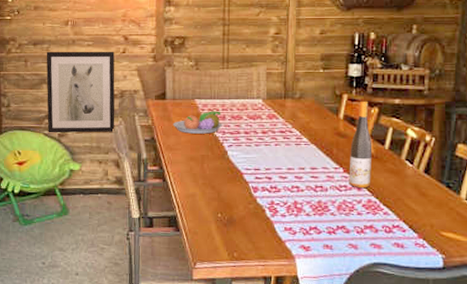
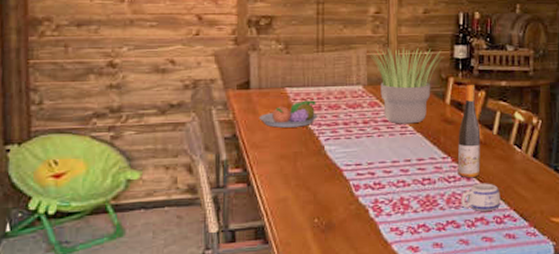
wall art: present [46,51,115,133] -> none [94,33,187,136]
potted plant: none [268,65,339,136] -> present [368,47,444,124]
mug: none [351,194,390,220] -> present [461,183,501,211]

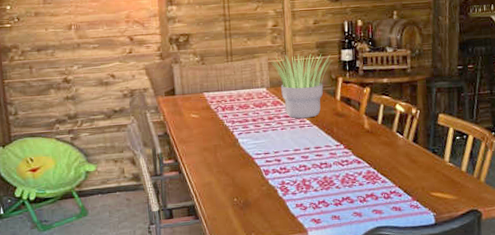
fruit bowl: present [258,100,318,128] -> none [184,102,231,126]
wine bottle: present [457,84,481,178] -> none [348,82,369,162]
mug: present [461,183,501,211] -> none [353,165,387,189]

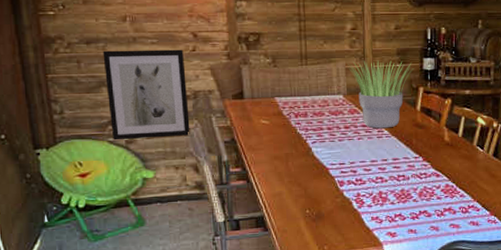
wall art: none [51,52,128,138] -> present [103,49,190,141]

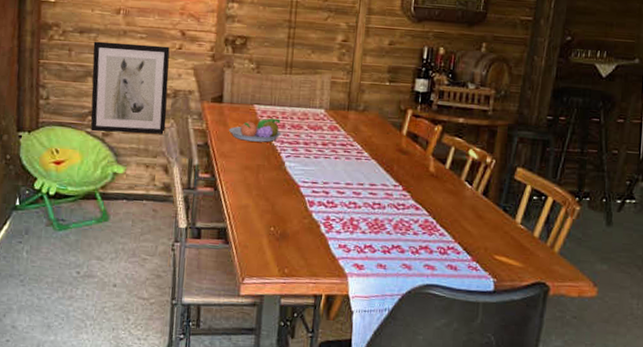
fruit bowl: none [253,108,305,133] -> present [228,118,281,142]
potted plant: present [347,60,415,129] -> none [332,76,405,151]

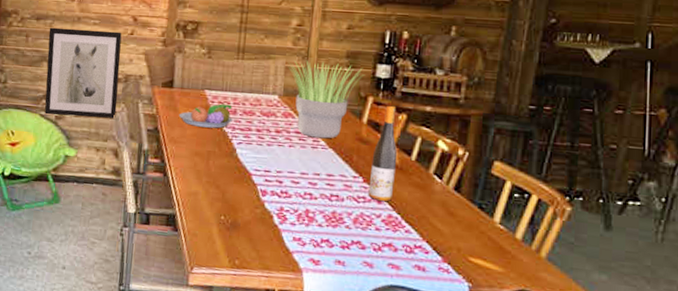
potted plant: none [332,76,405,151] -> present [287,61,365,139]
wine bottle: none [407,117,434,208] -> present [368,105,398,202]

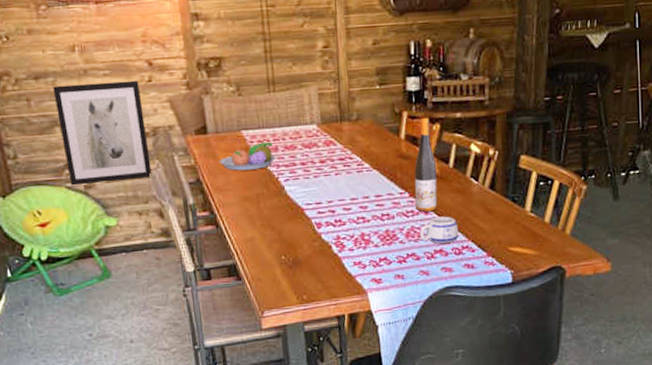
potted plant: present [287,61,365,139] -> none [319,82,397,162]
mug: none [369,208,413,238] -> present [420,216,459,244]

